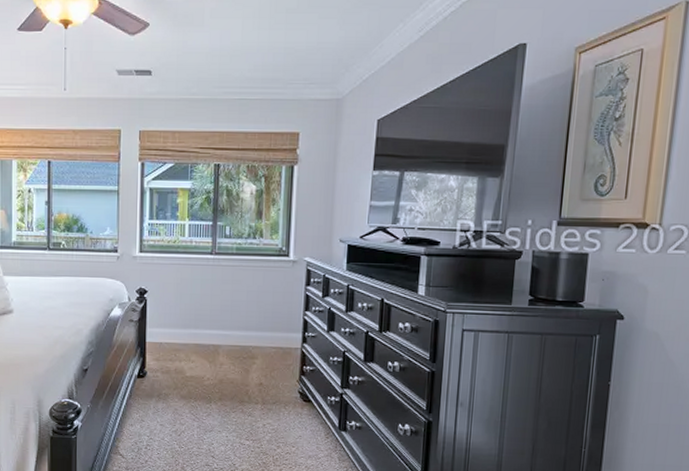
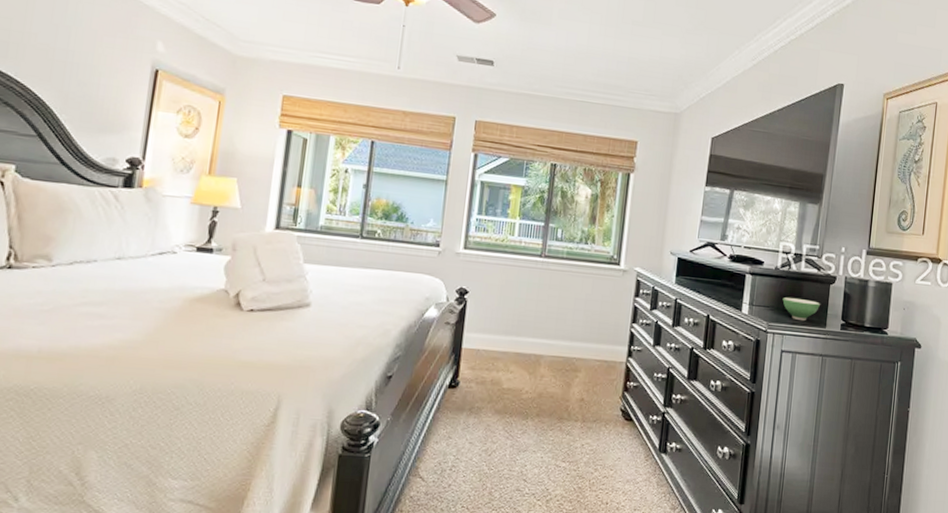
bowl: none [462,275,506,299] -> present [782,297,821,322]

